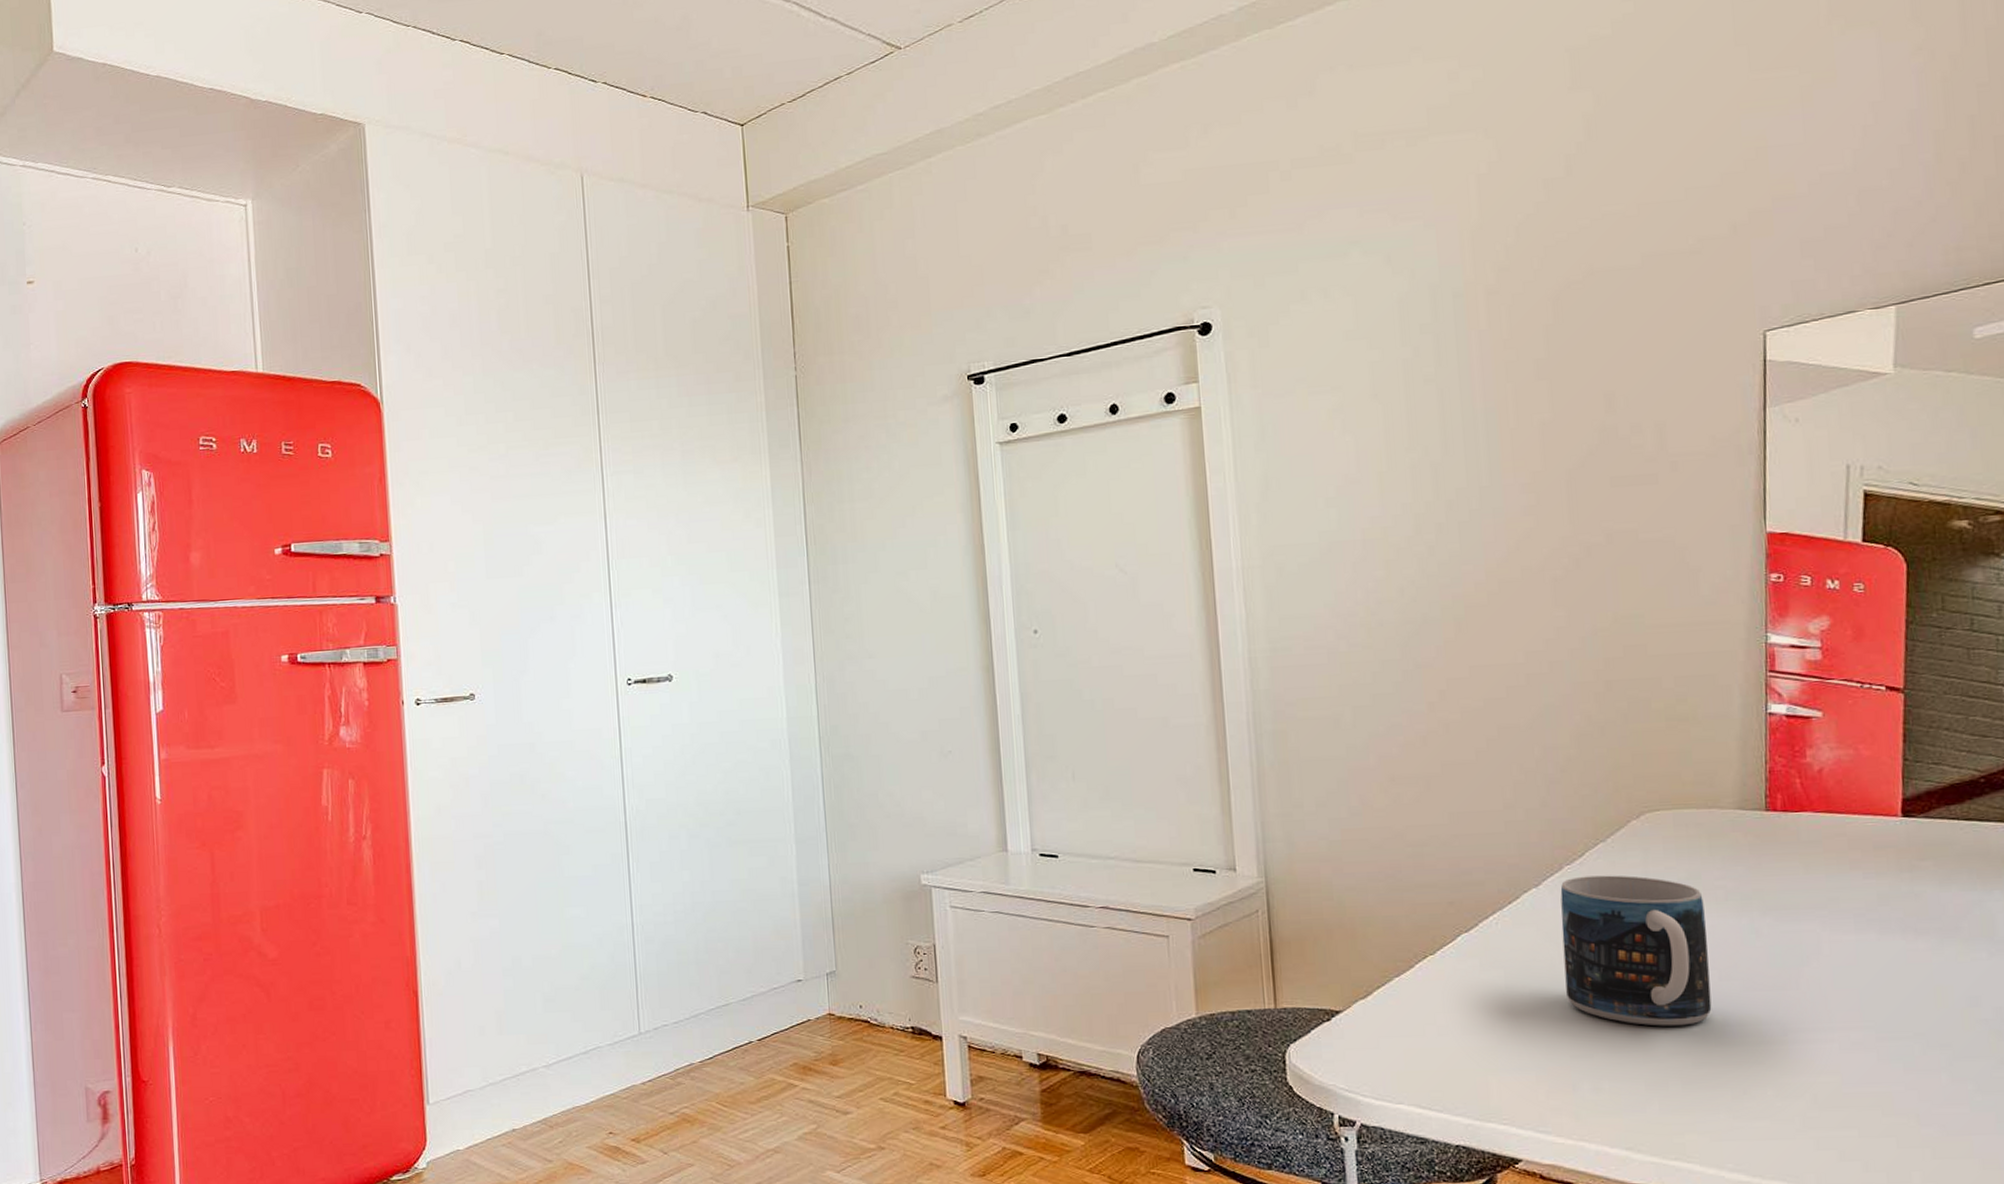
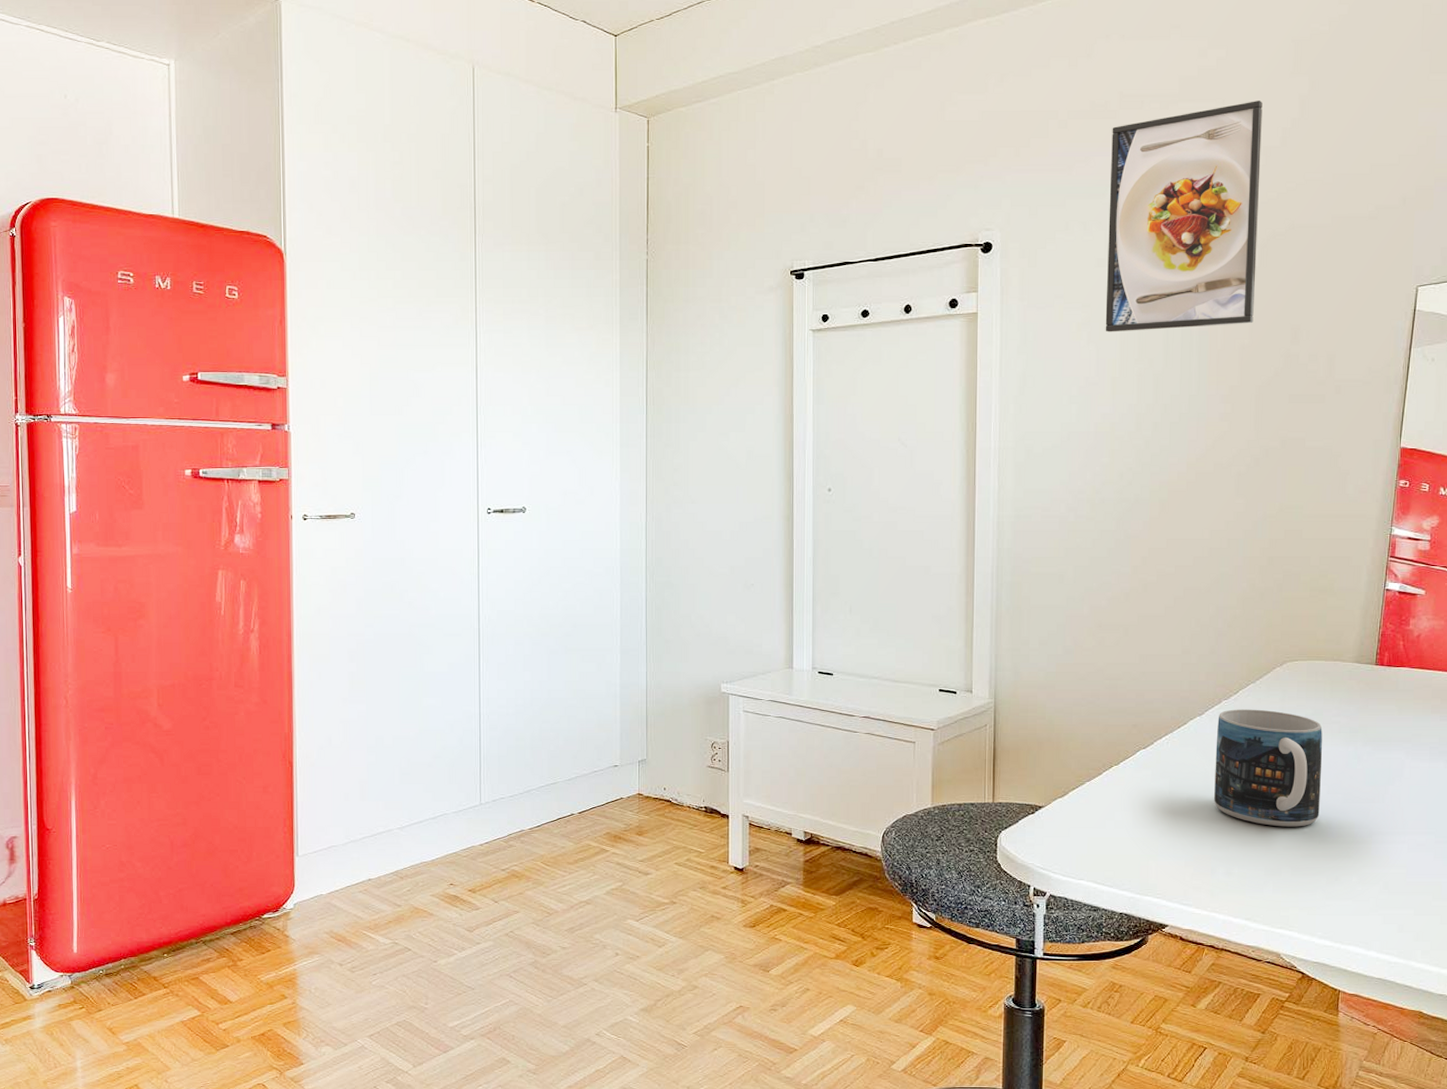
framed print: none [1348,125,1553,418] -> present [1105,101,1263,332]

